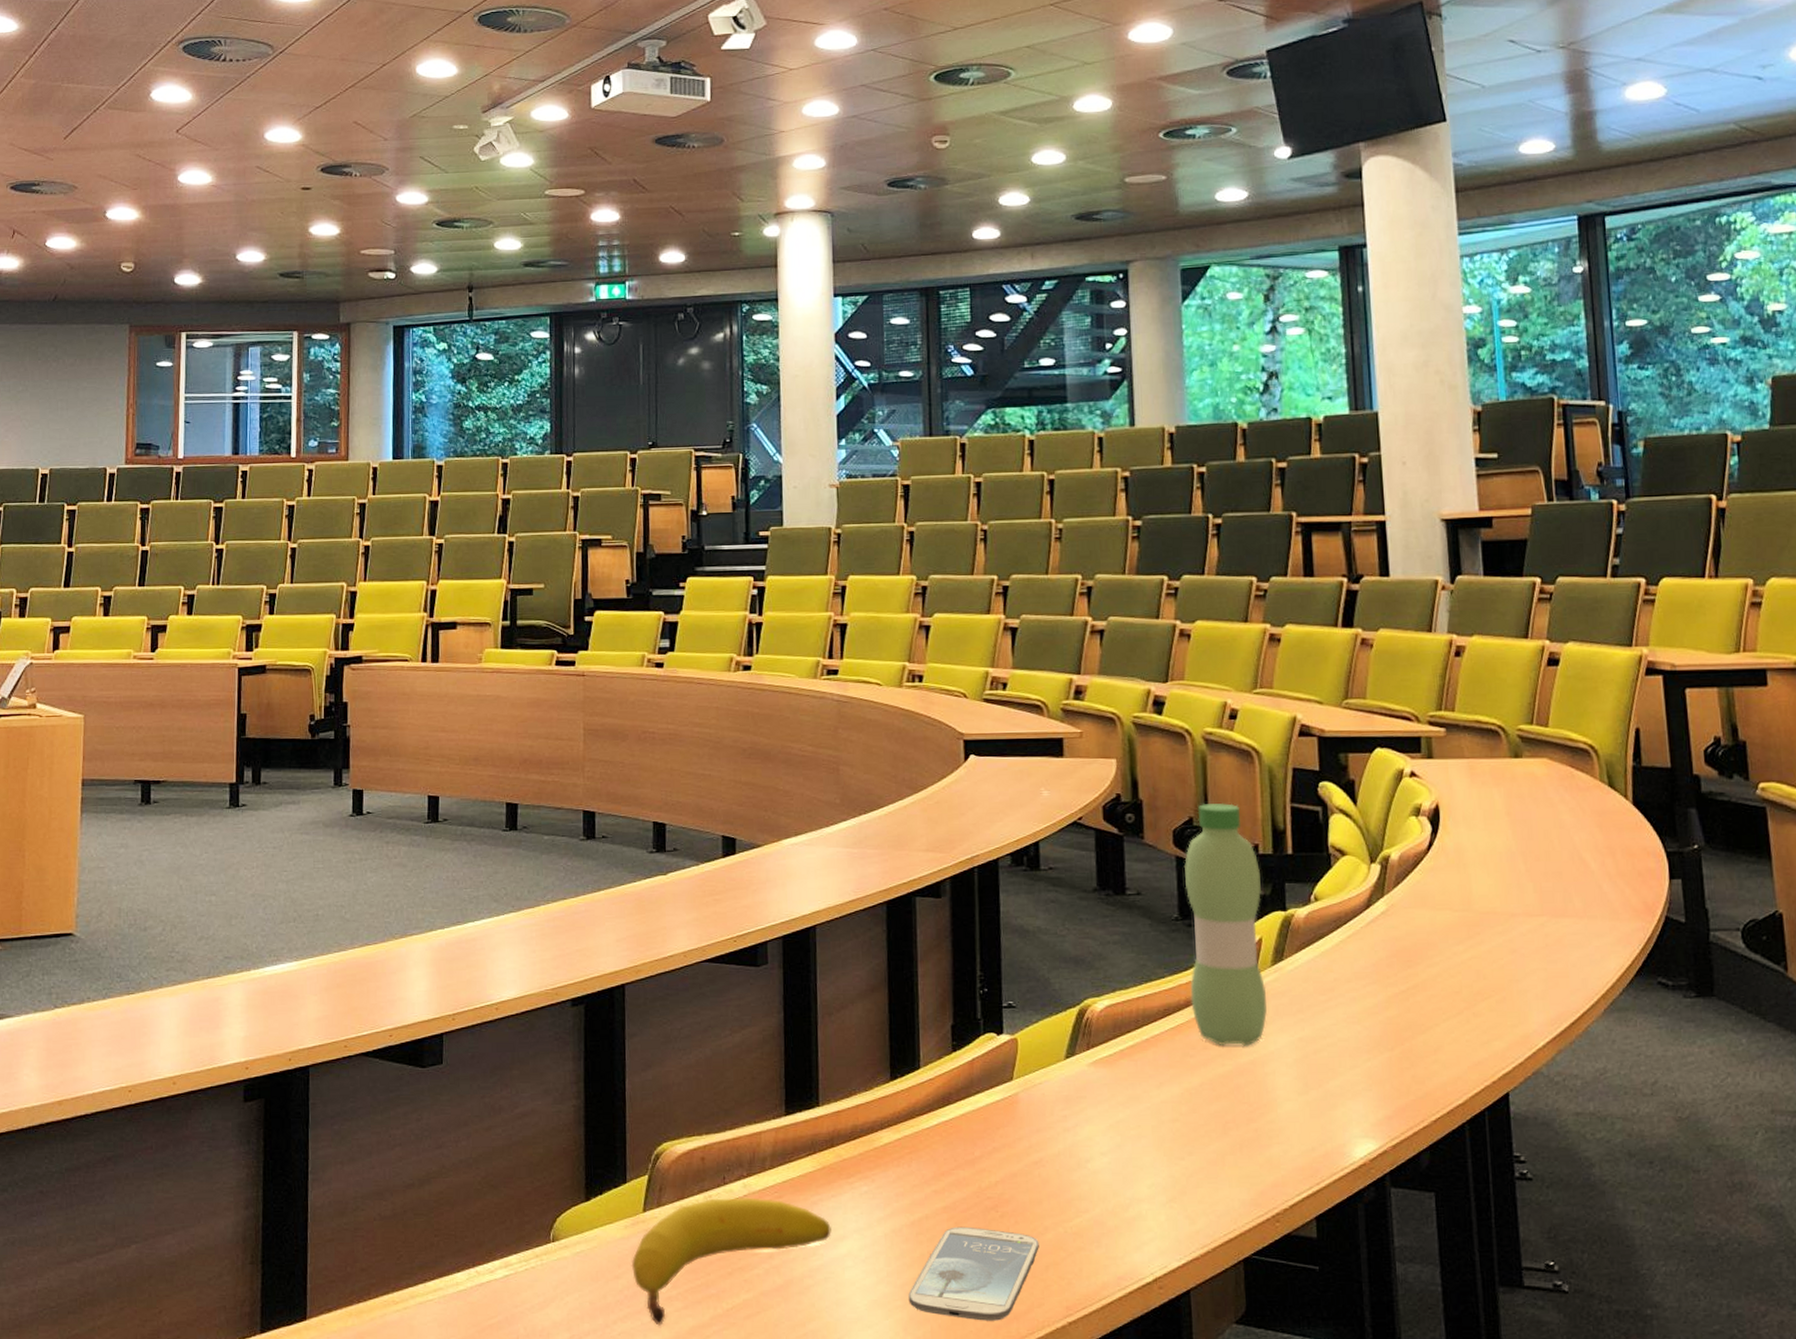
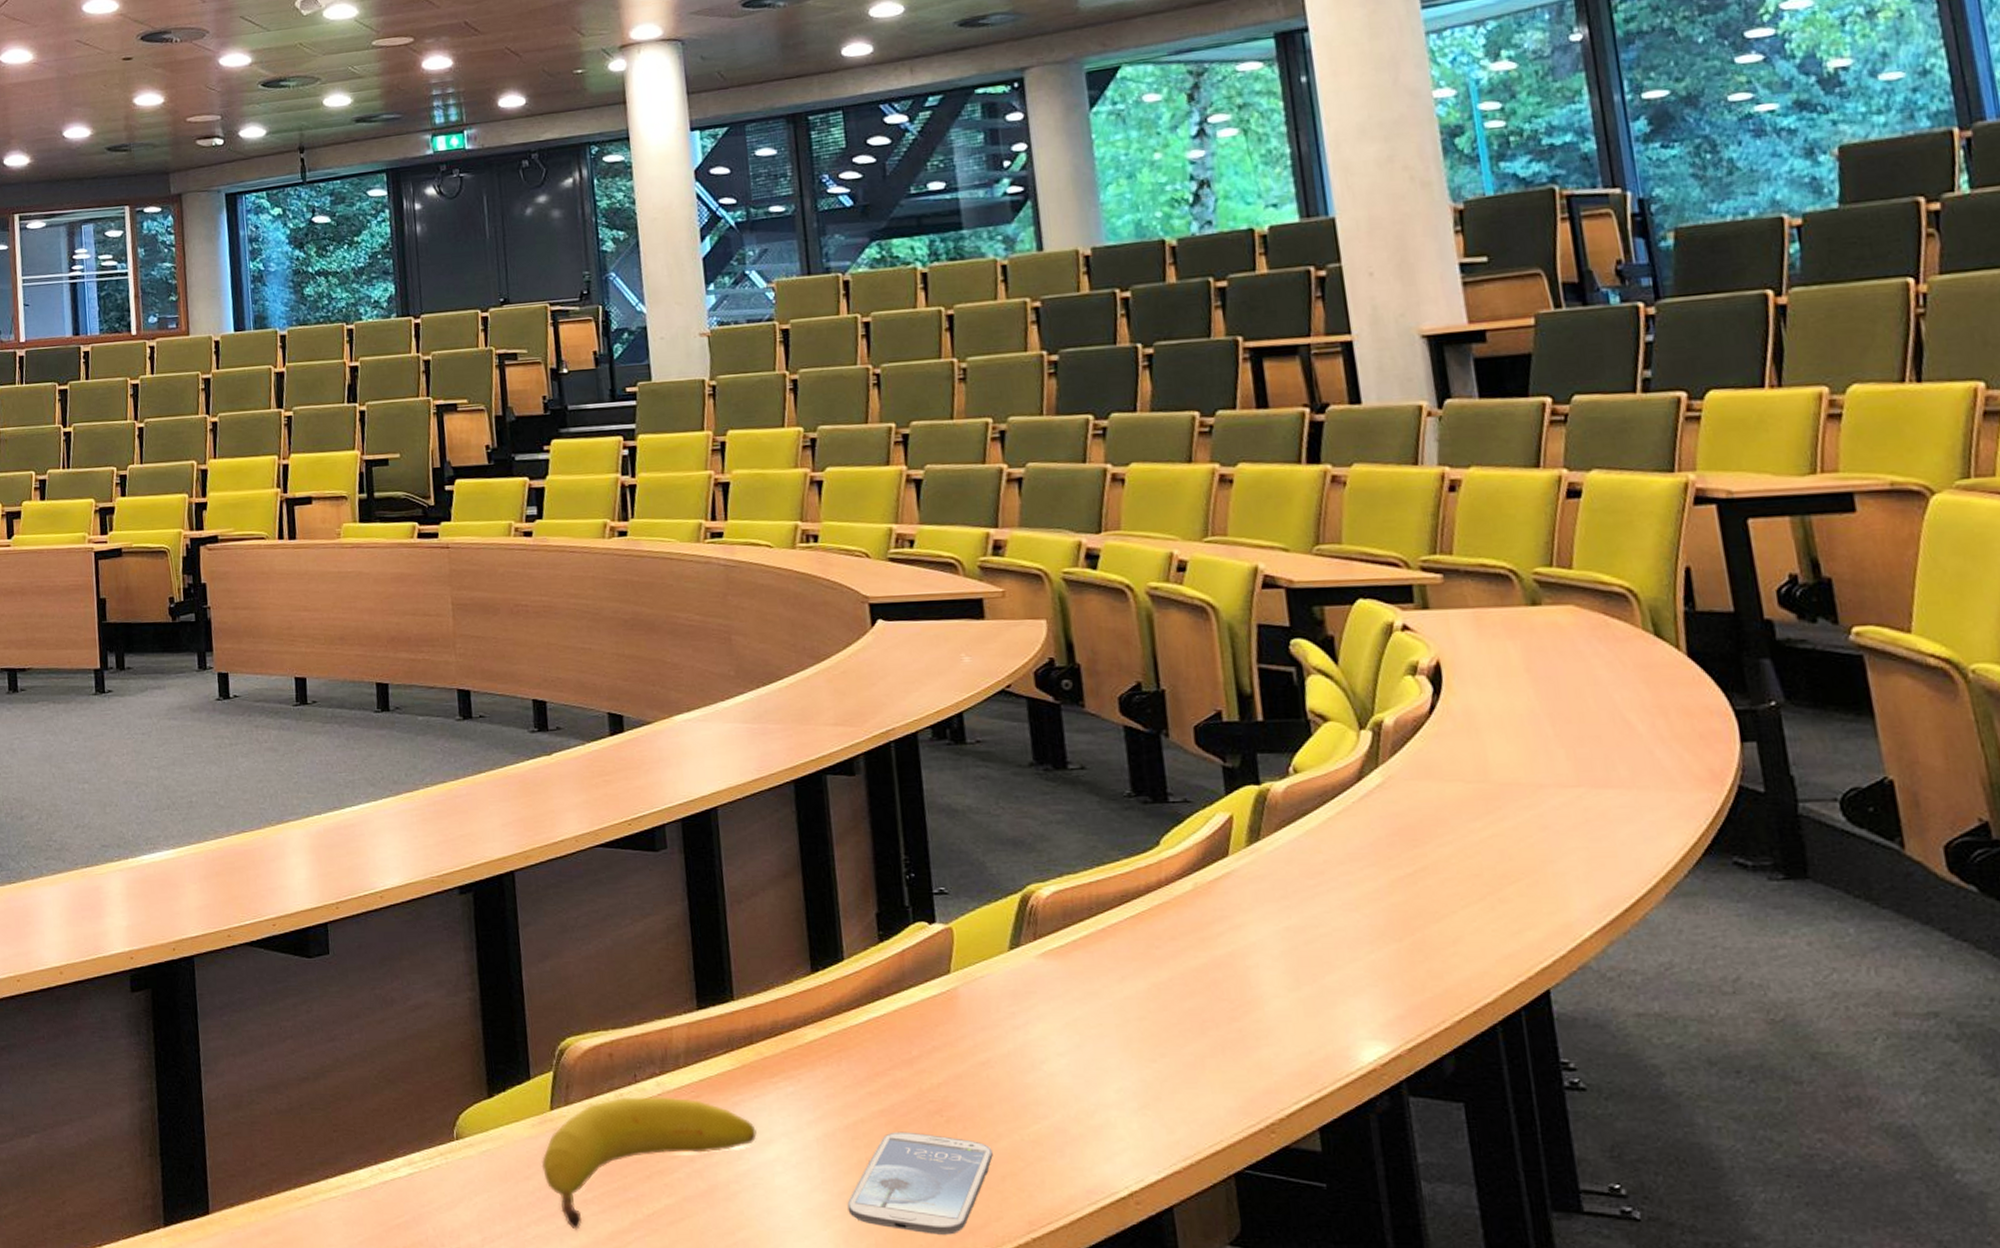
water bottle: present [1184,803,1267,1046] -> none [1135,666,1245,936]

